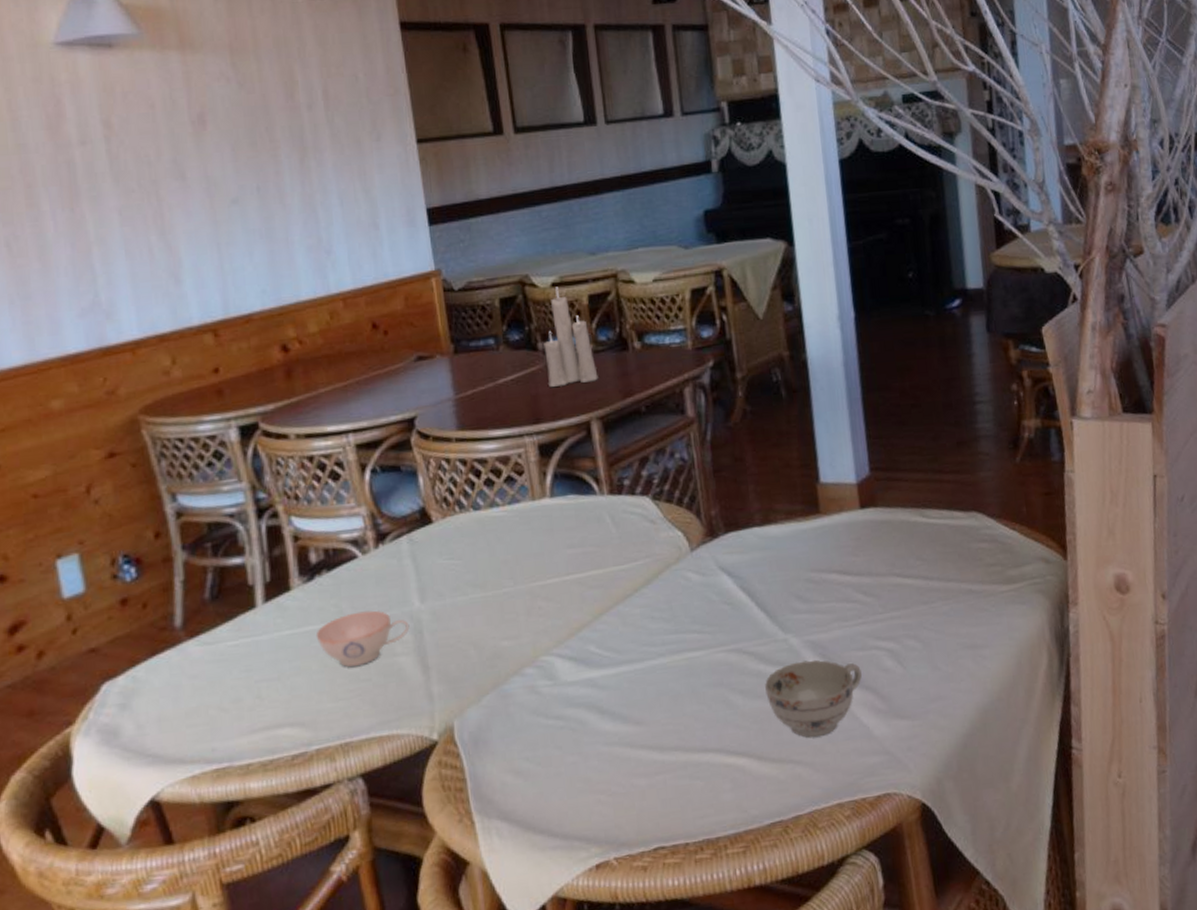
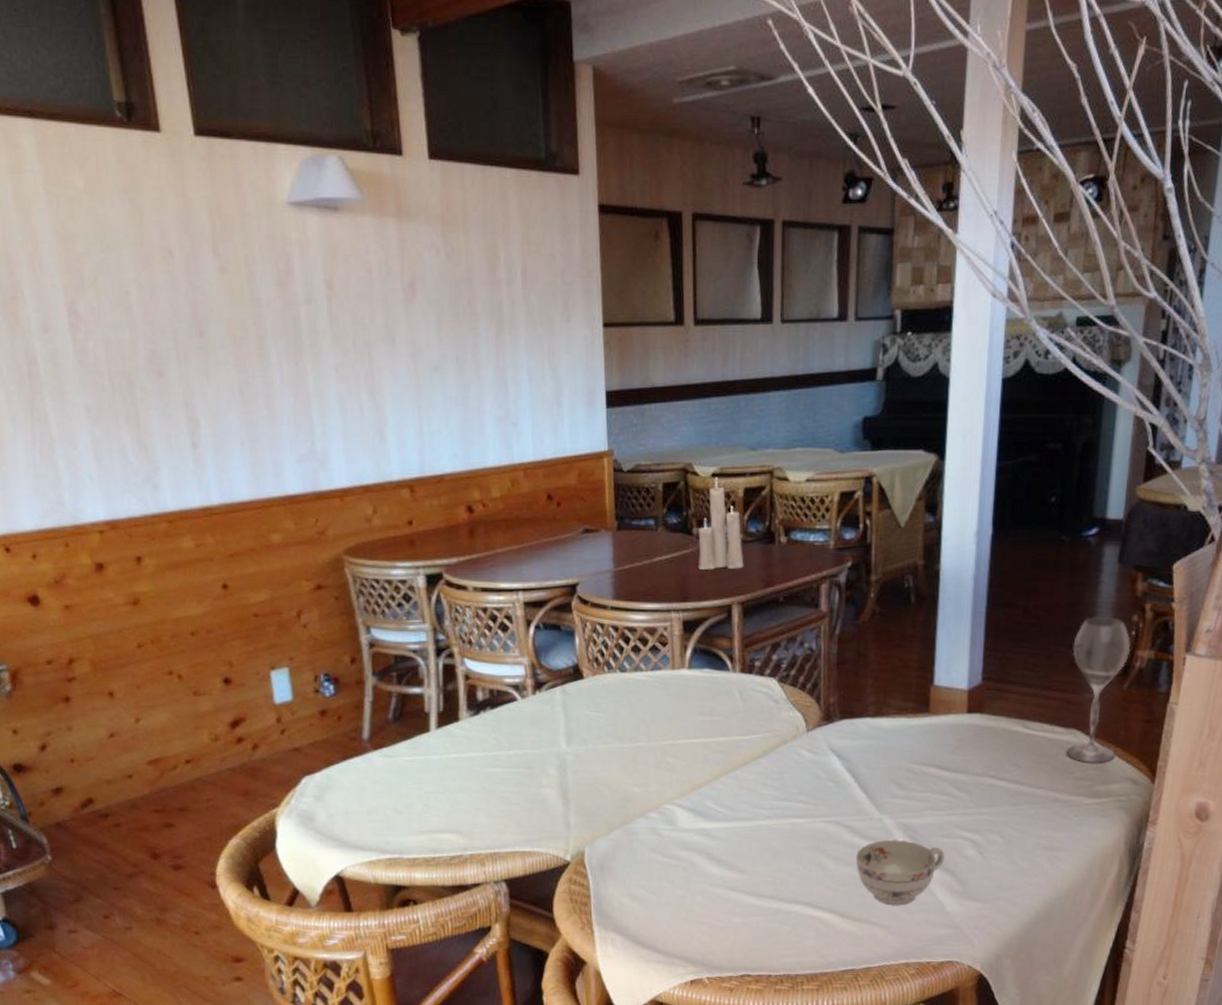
teacup: present [316,610,410,667] -> none [477,746,556,791]
wineglass: none [957,388,1021,547] -> present [1066,616,1131,764]

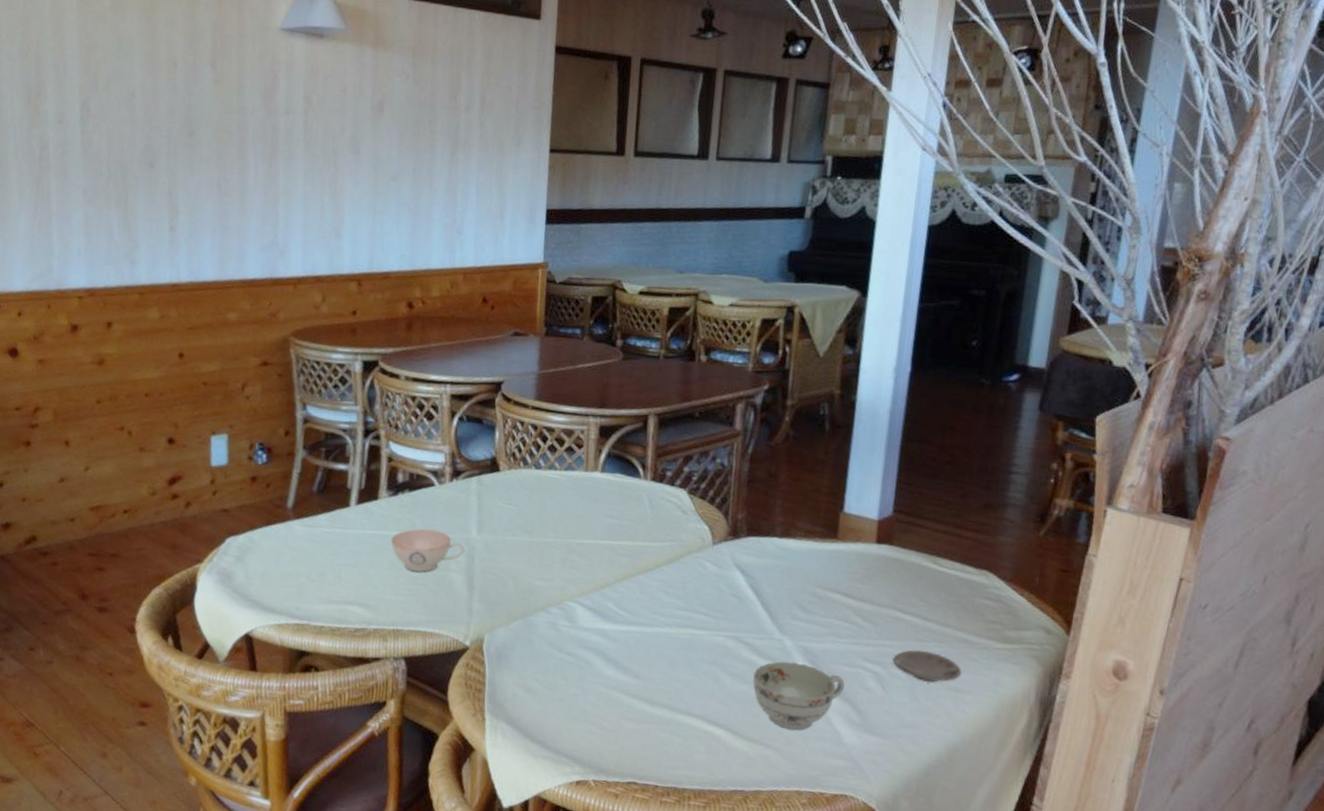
teacup: none [477,746,556,791] -> present [390,529,465,572]
candle: present [698,477,744,571] -> none [619,295,664,382]
saucer: none [989,814,1055,844] -> present [892,650,962,683]
wineglass: present [1066,616,1131,764] -> none [977,460,1049,608]

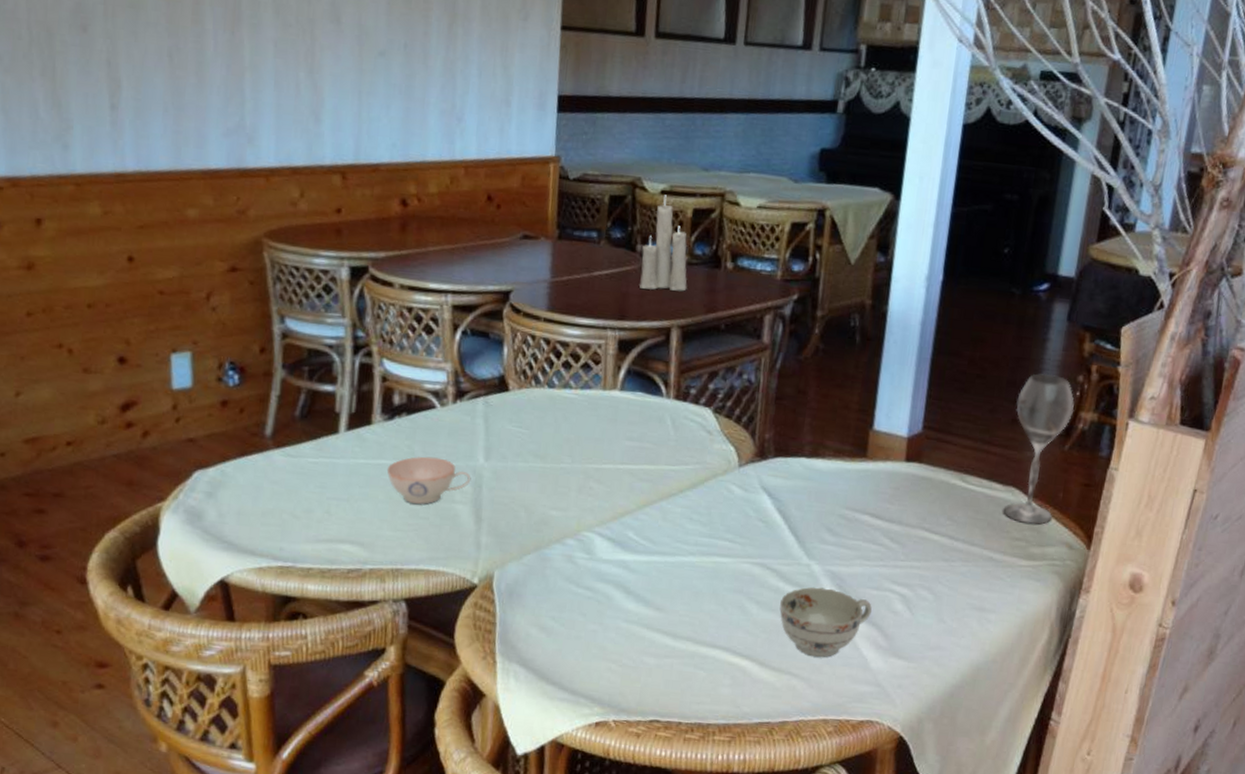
candle: none [619,295,664,382] -> present [639,194,687,292]
saucer: present [892,650,962,683] -> none [919,570,987,603]
wineglass: none [977,460,1049,608] -> present [1003,373,1074,525]

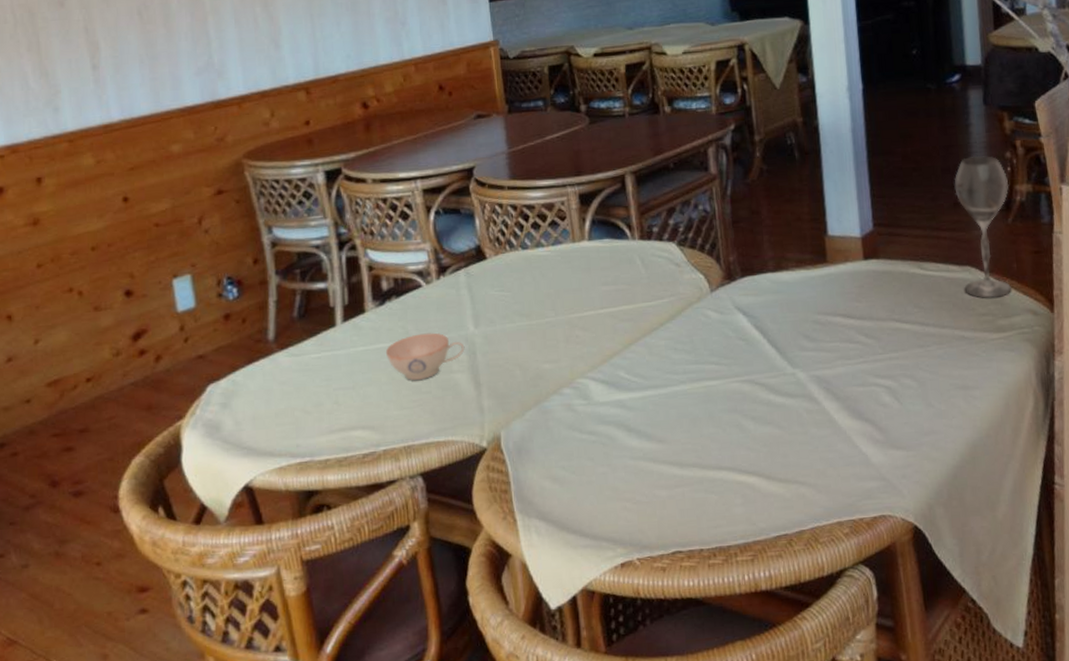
candle: present [639,194,687,292] -> none [586,57,633,145]
teacup: present [779,587,872,657] -> none [774,392,862,462]

